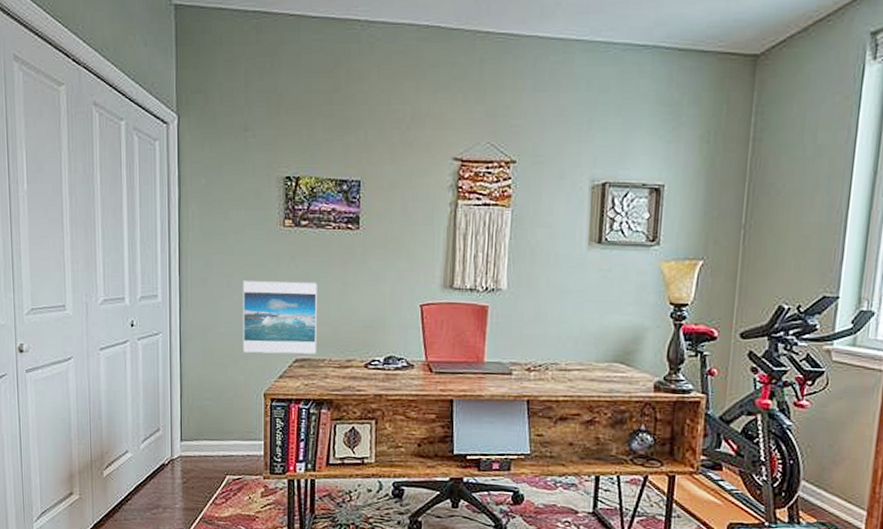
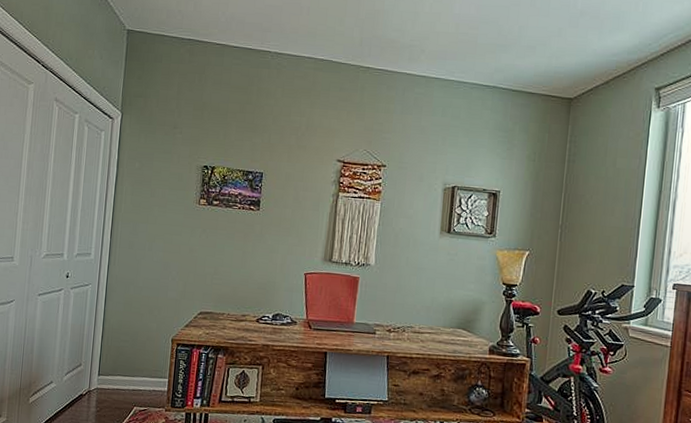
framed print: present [243,281,317,354] -> none [157,246,222,309]

